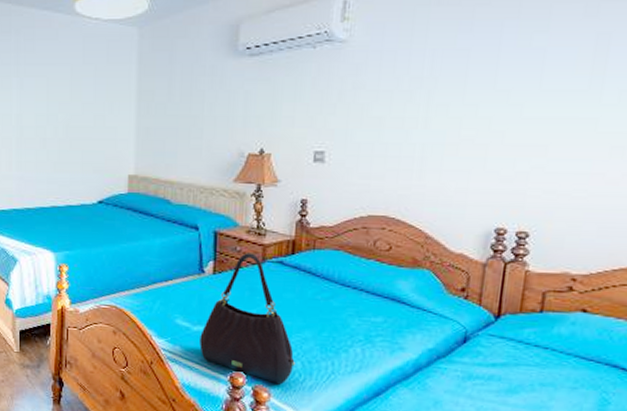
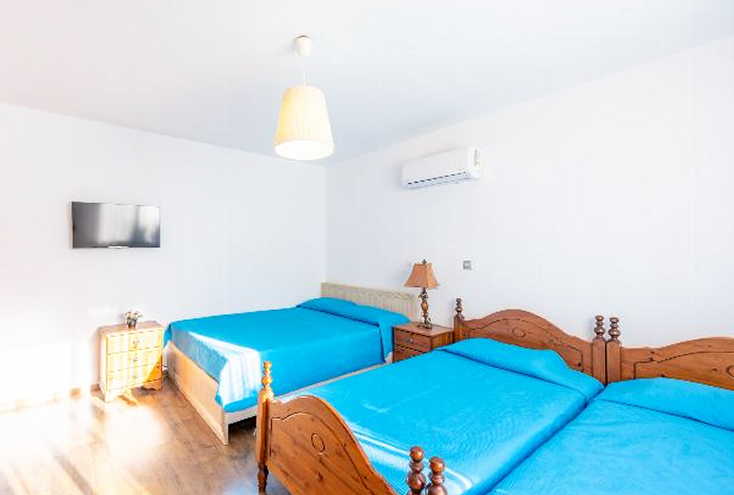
handbag: present [199,253,295,385] -> none [385,344,462,455]

